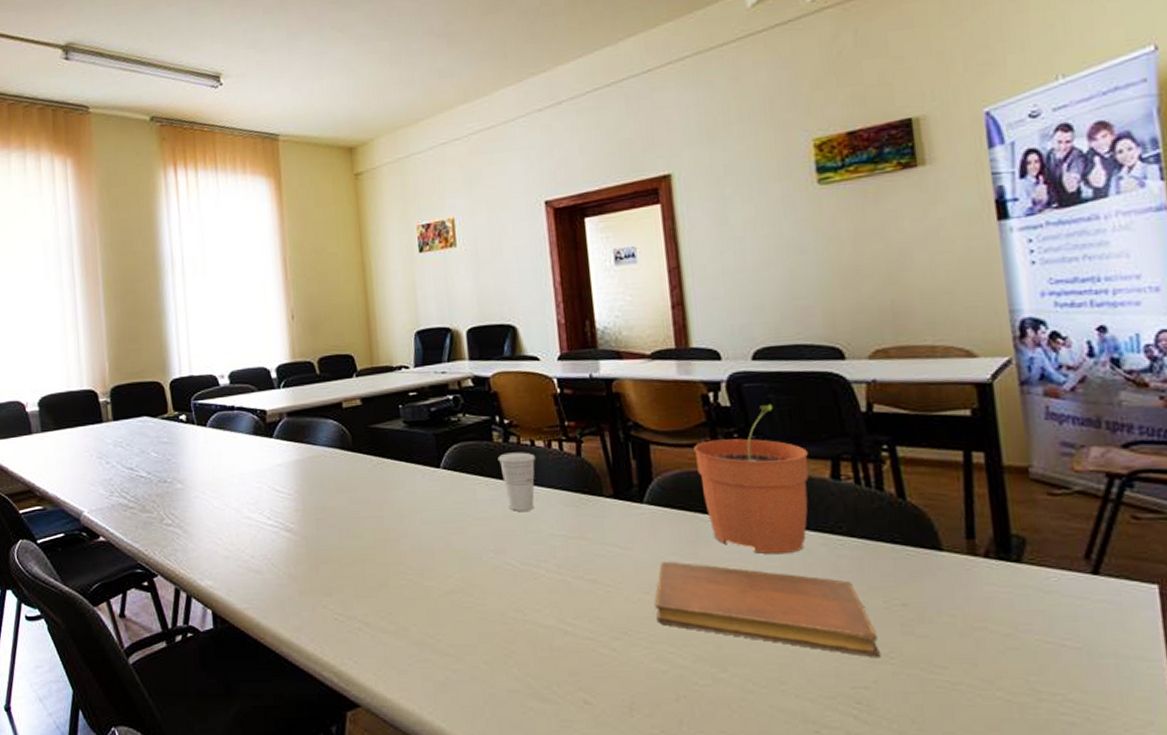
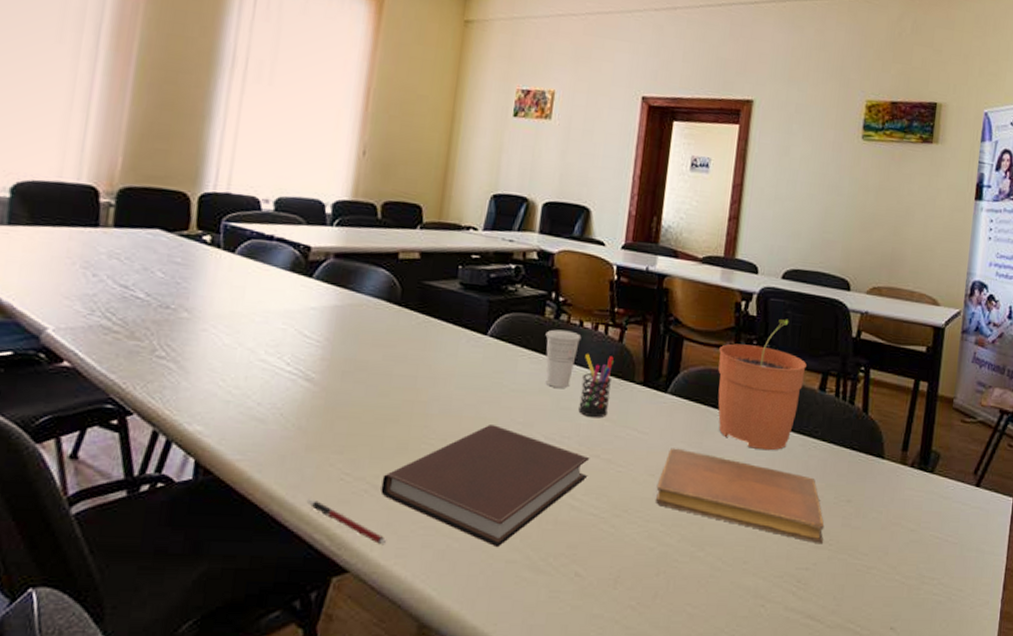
pen: none [309,639,389,679] -> present [306,499,387,544]
notebook: none [372,555,575,678] -> present [381,425,590,548]
pen holder: none [544,472,581,538] -> present [578,354,615,418]

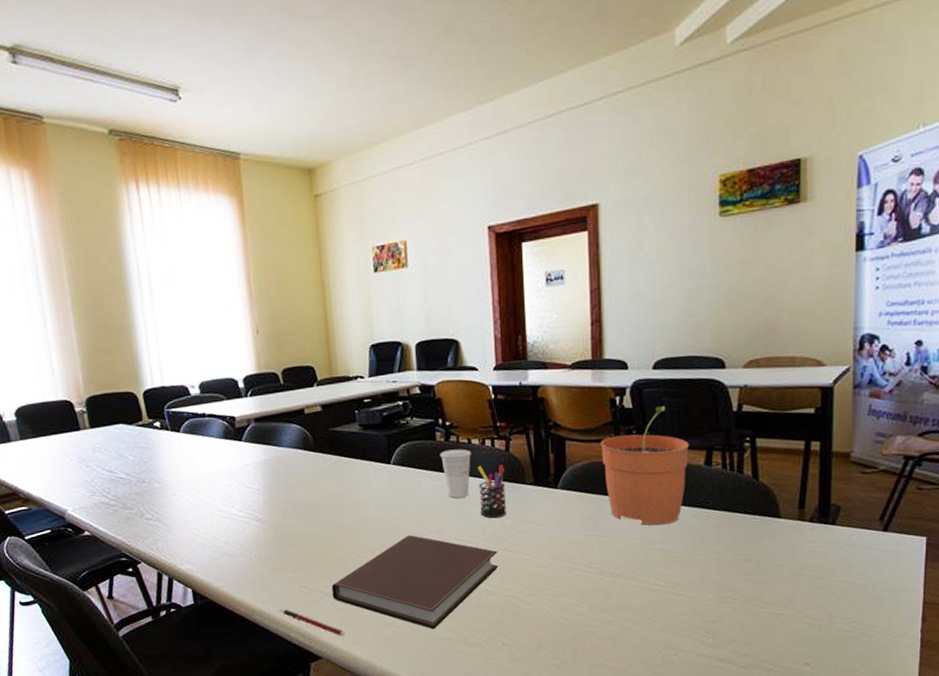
notebook: present [655,448,825,545] -> none [561,533,726,600]

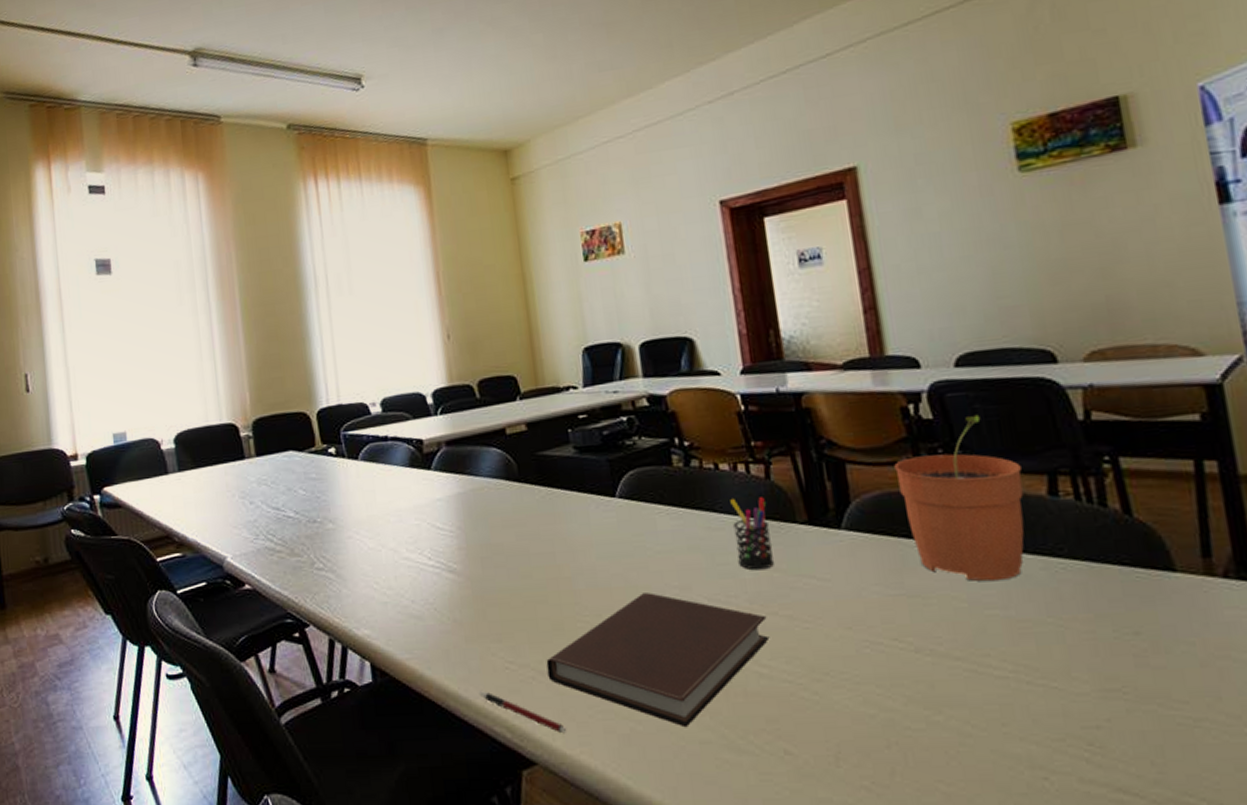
cup: present [440,449,472,498] -> none [678,476,721,542]

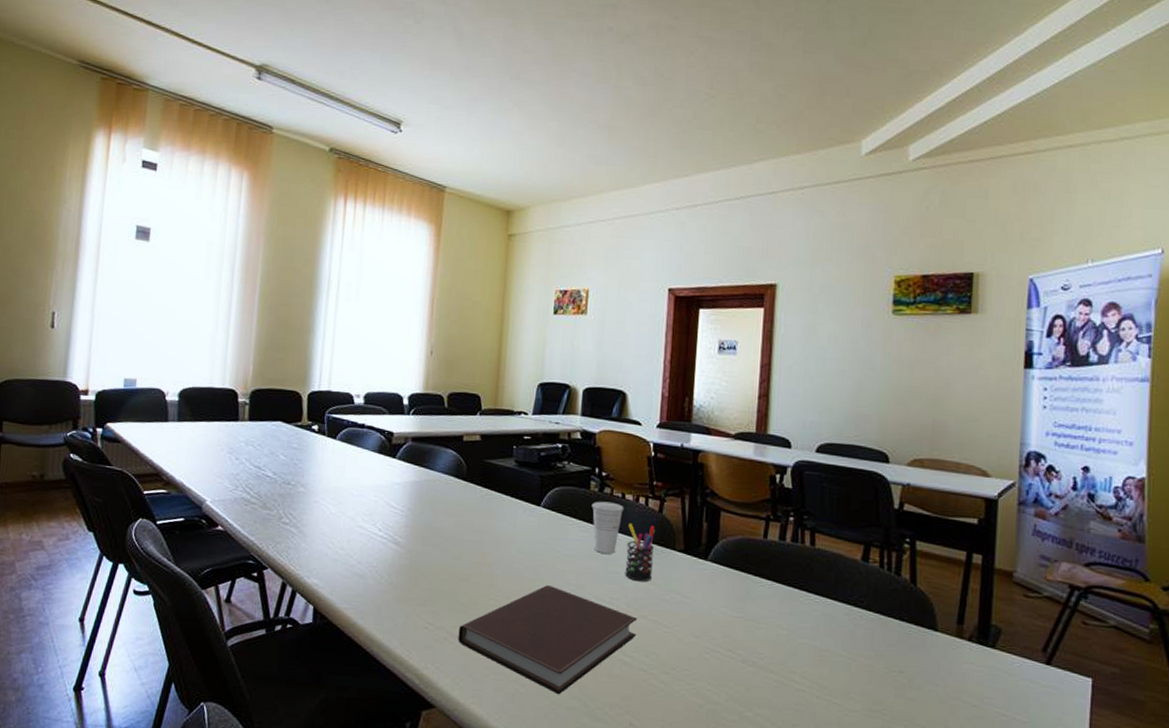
pen: present [478,691,567,733] -> none [399,643,465,685]
cup: none [678,476,721,542] -> present [591,501,624,554]
plant pot: present [894,414,1025,582] -> none [756,491,847,618]

